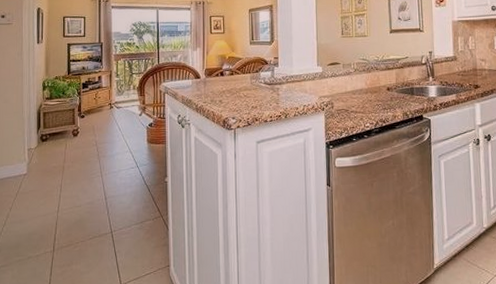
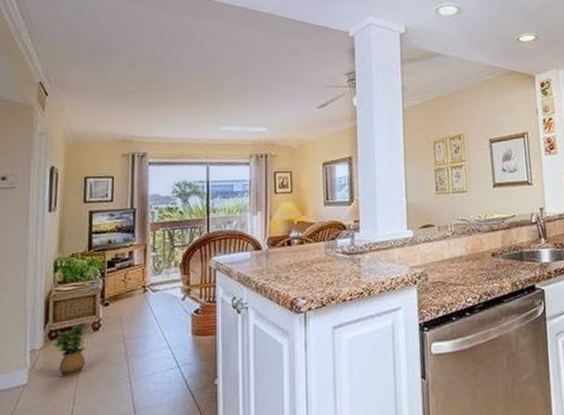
potted plant: none [44,131,69,170] -> present [53,324,87,377]

